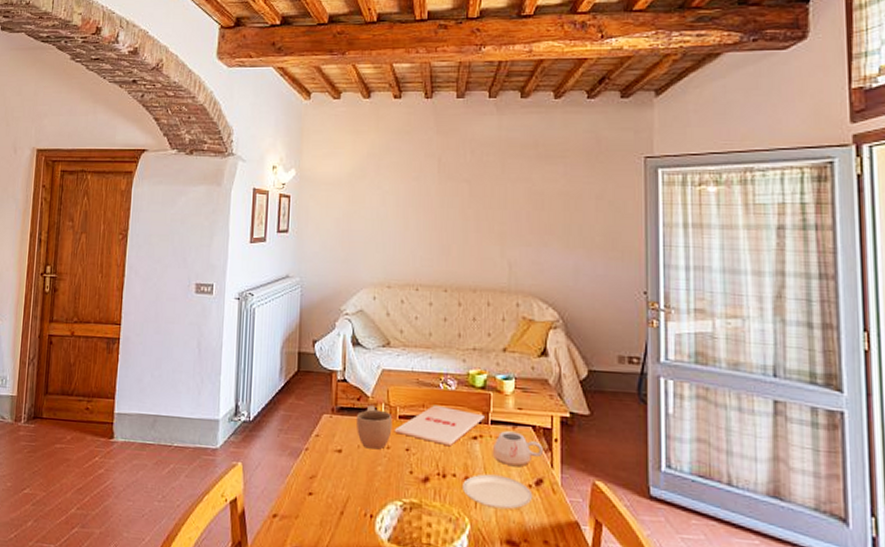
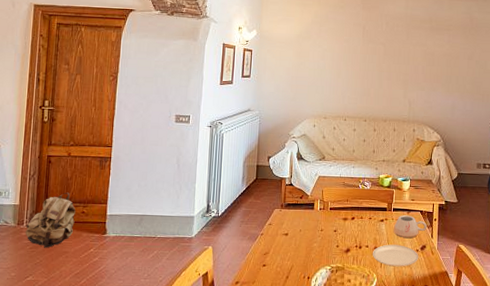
backpack: none [22,382,80,453] -> present [25,192,77,248]
cup: present [357,406,393,450] -> none [299,202,325,232]
magazine: present [394,405,486,447] -> none [326,199,390,227]

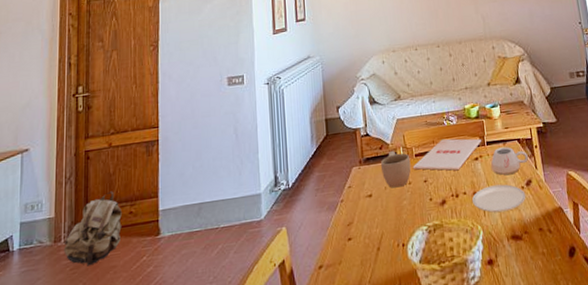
cup: none [299,202,325,232] -> present [381,151,411,188]
magazine: none [326,199,390,227] -> present [412,138,482,171]

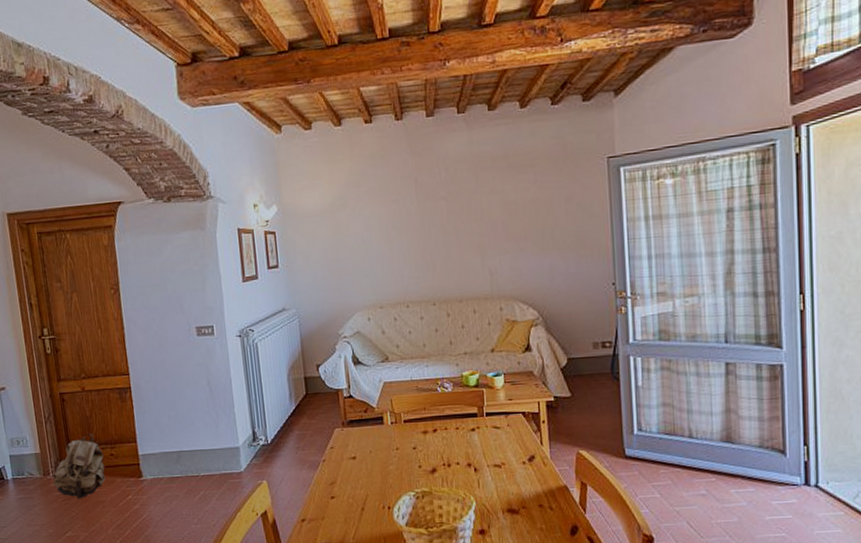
cup: present [381,151,411,188] -> none [366,415,399,452]
magazine: present [412,138,482,171] -> none [400,406,481,440]
plate: present [472,184,526,213] -> none [466,457,527,486]
cup: present [490,147,528,176] -> none [489,419,533,449]

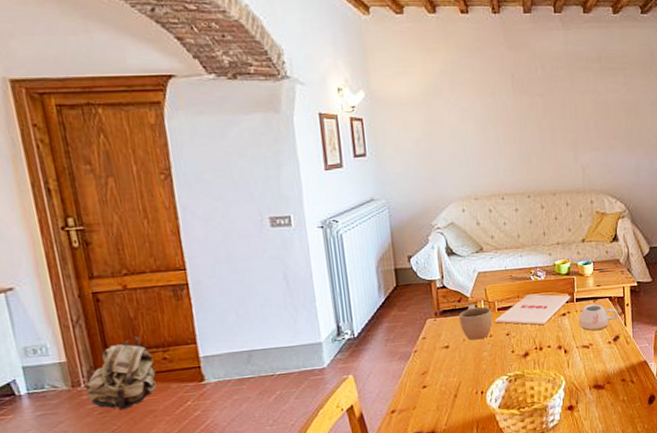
cup: none [366,415,399,452] -> present [459,304,493,340]
magazine: none [400,406,481,440] -> present [494,294,572,325]
cup: none [489,419,533,449] -> present [578,304,618,331]

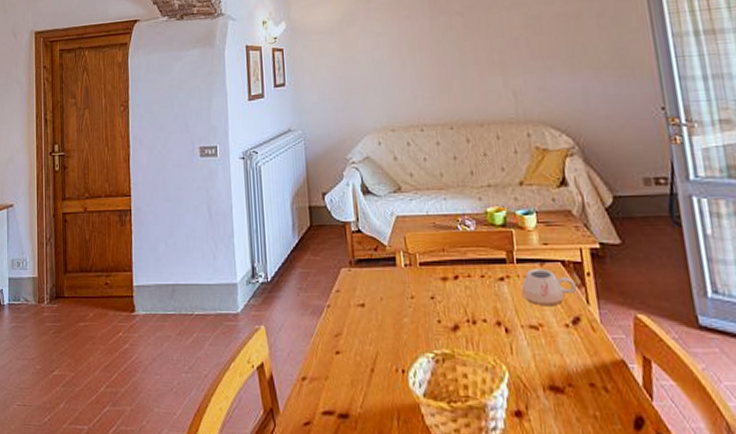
backpack: present [85,336,157,411] -> none [46,258,99,332]
cup: present [459,304,493,340] -> none [376,255,414,300]
magazine: present [494,294,572,325] -> none [416,248,511,291]

